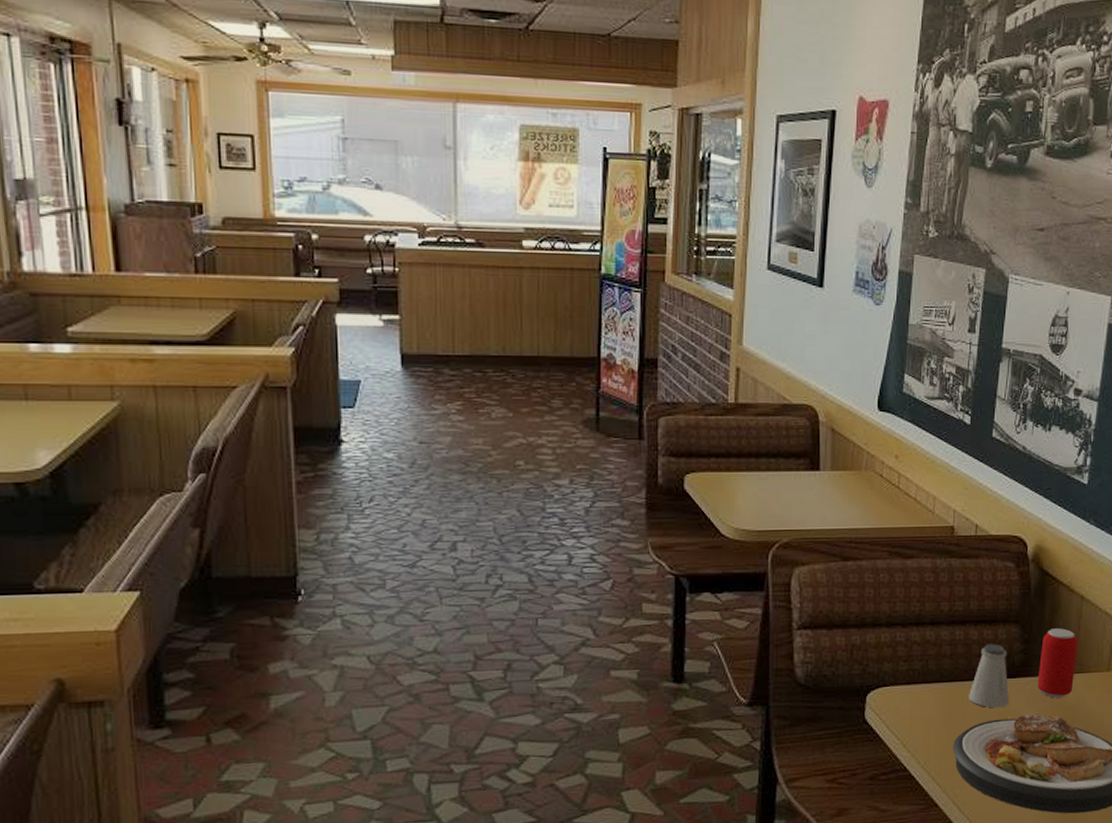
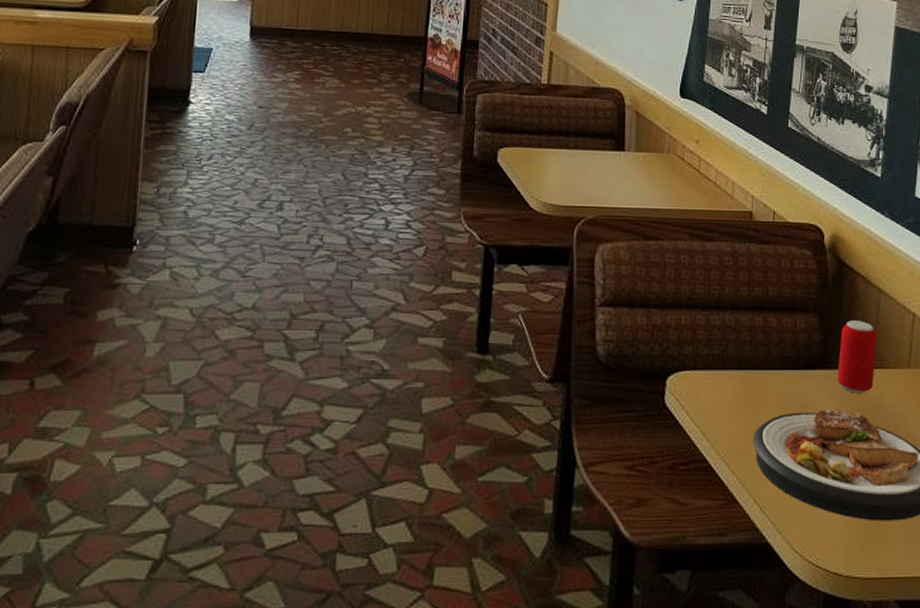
saltshaker: present [969,644,1009,708] -> none [768,332,809,400]

